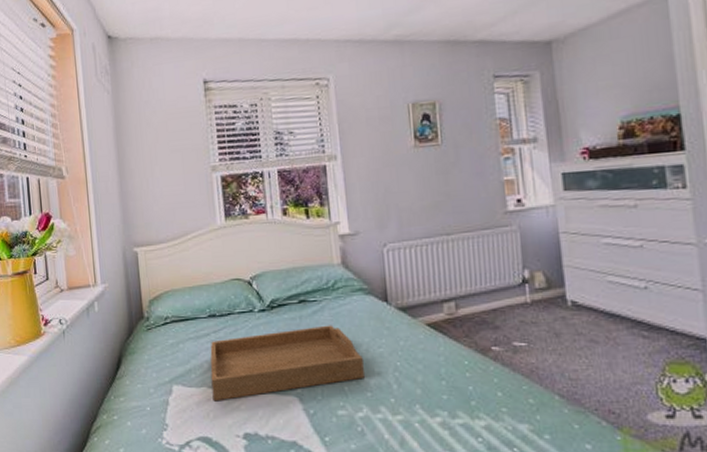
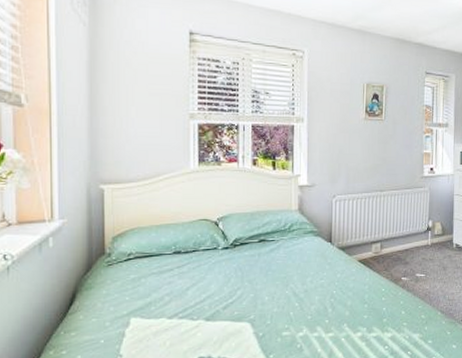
serving tray: present [210,325,364,402] -> none [171,261,307,331]

